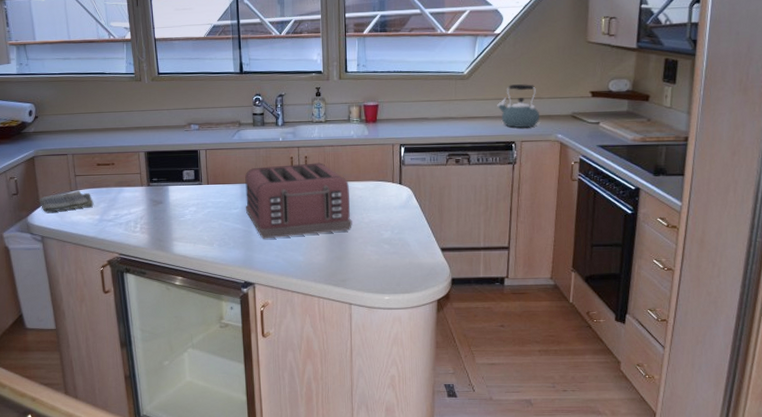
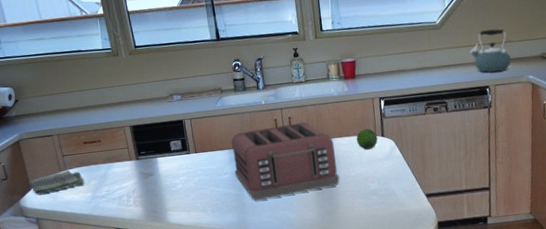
fruit: none [372,175,395,196] -> present [356,128,378,150]

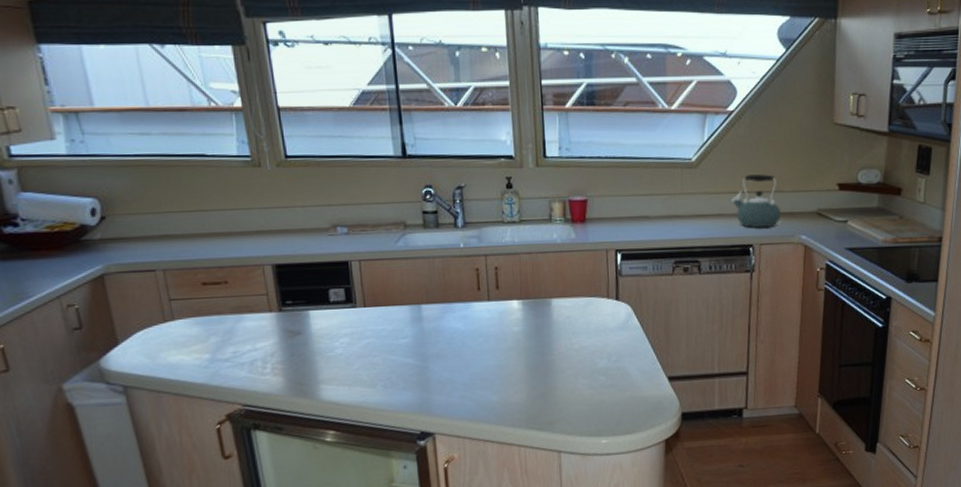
dish towel: present [30,170,85,195] -> none [117,320,201,353]
toaster: present [231,122,340,201] -> none [415,275,559,376]
fruit: present [356,128,378,150] -> none [582,288,611,316]

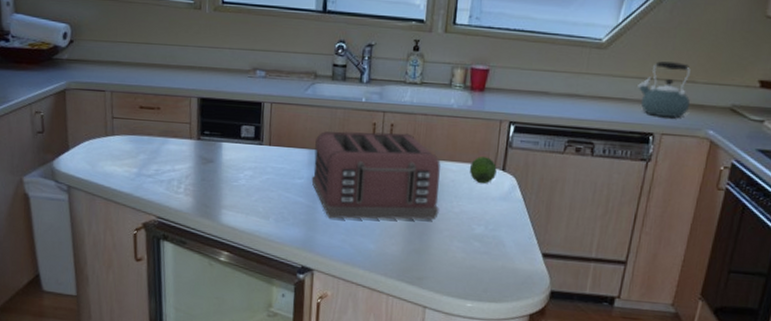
toaster: none [415,275,559,376] -> present [311,131,440,220]
fruit: none [582,288,611,316] -> present [469,157,497,183]

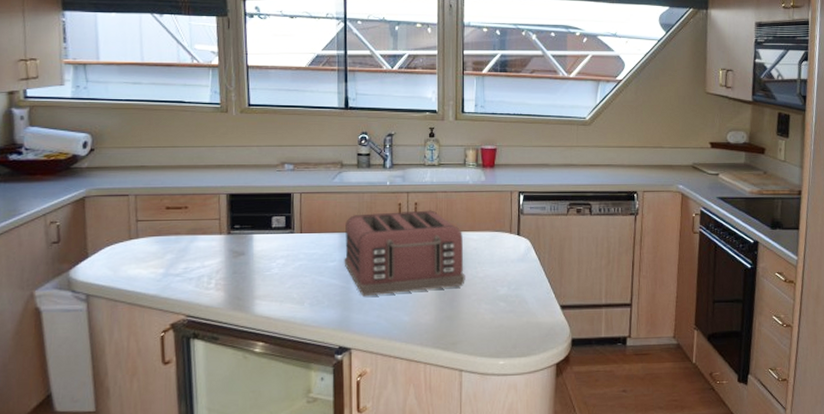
fruit: present [469,157,497,183] -> none [488,224,513,248]
kettle: present [637,61,691,117] -> none [619,132,662,177]

